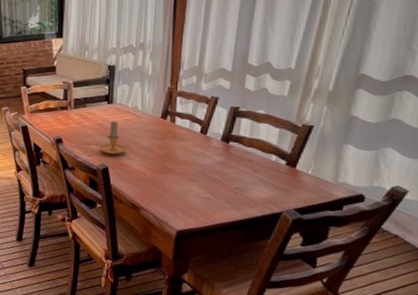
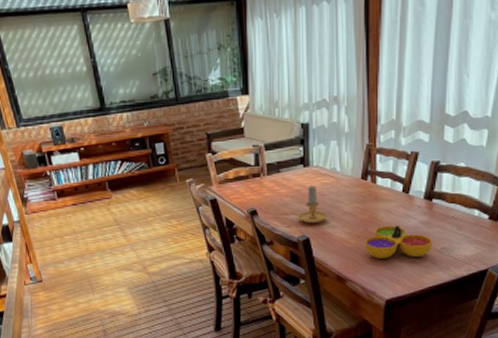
decorative bowl: none [159,162,228,194] -> present [364,225,433,259]

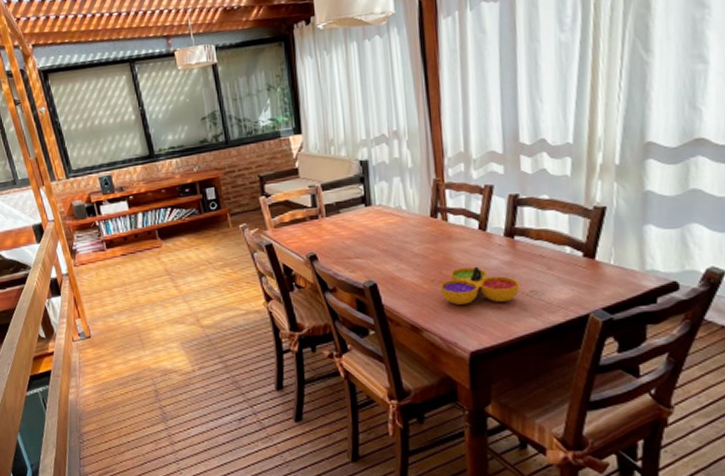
candle: present [296,185,328,224] -> none [360,226,396,268]

